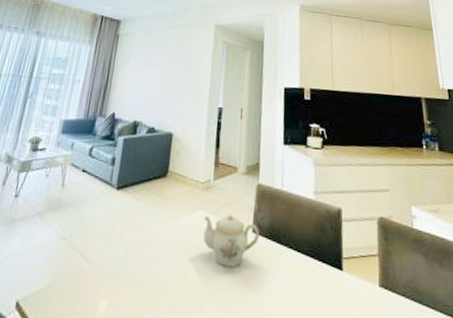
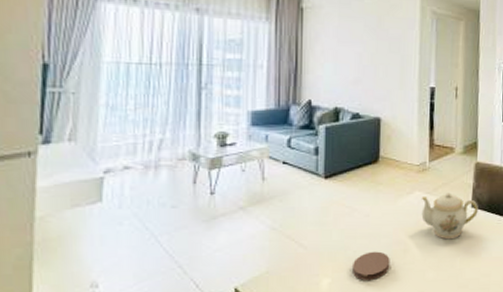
coaster: none [130,273,169,307] -> present [353,251,390,280]

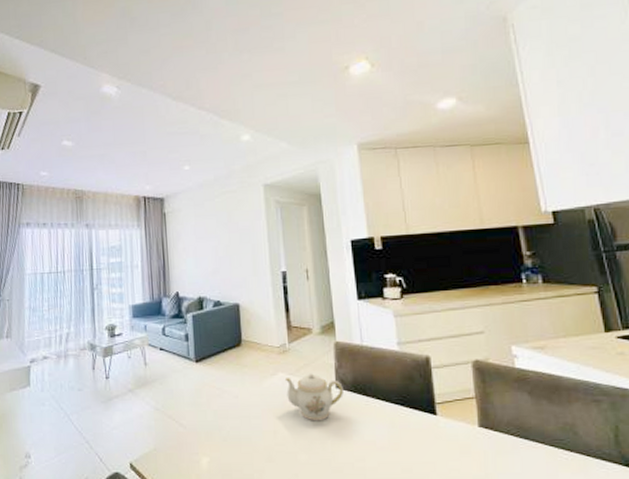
coaster: present [353,251,390,280] -> none [228,432,262,460]

